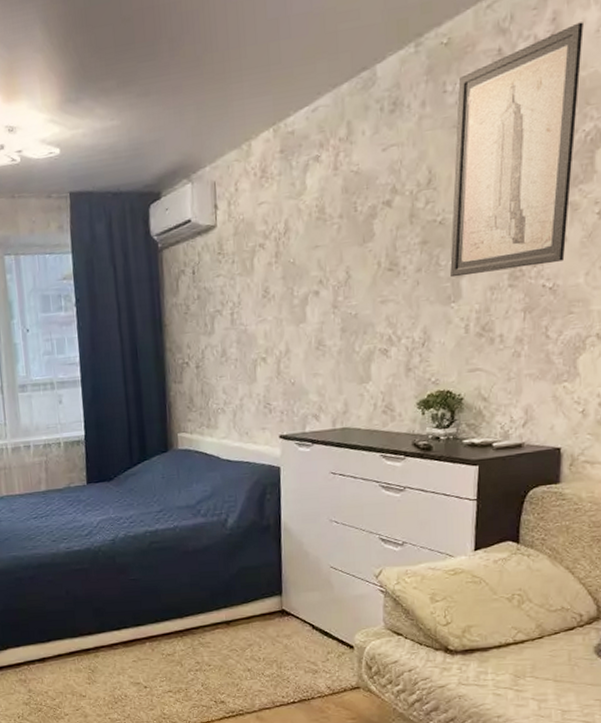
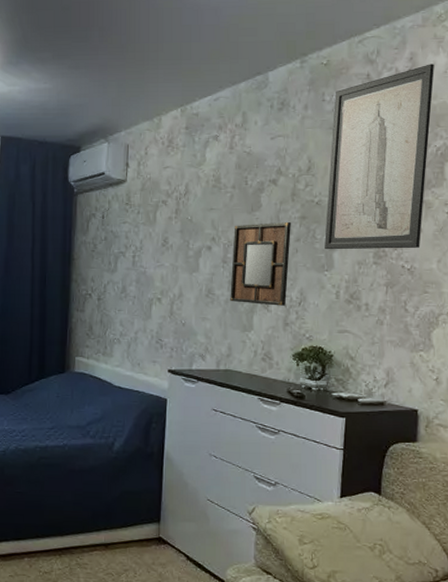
home mirror: none [343,250,411,352] -> present [230,222,291,306]

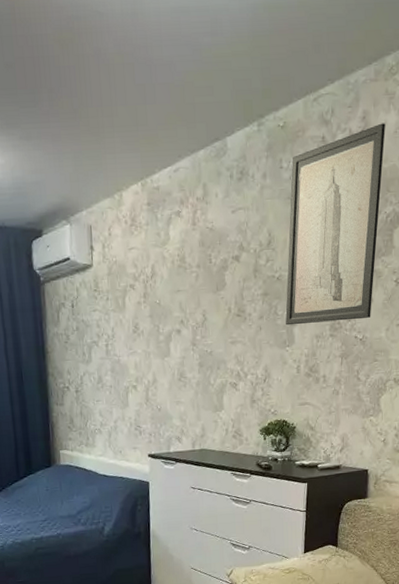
home mirror: present [230,222,291,306] -> none [200,300,255,385]

